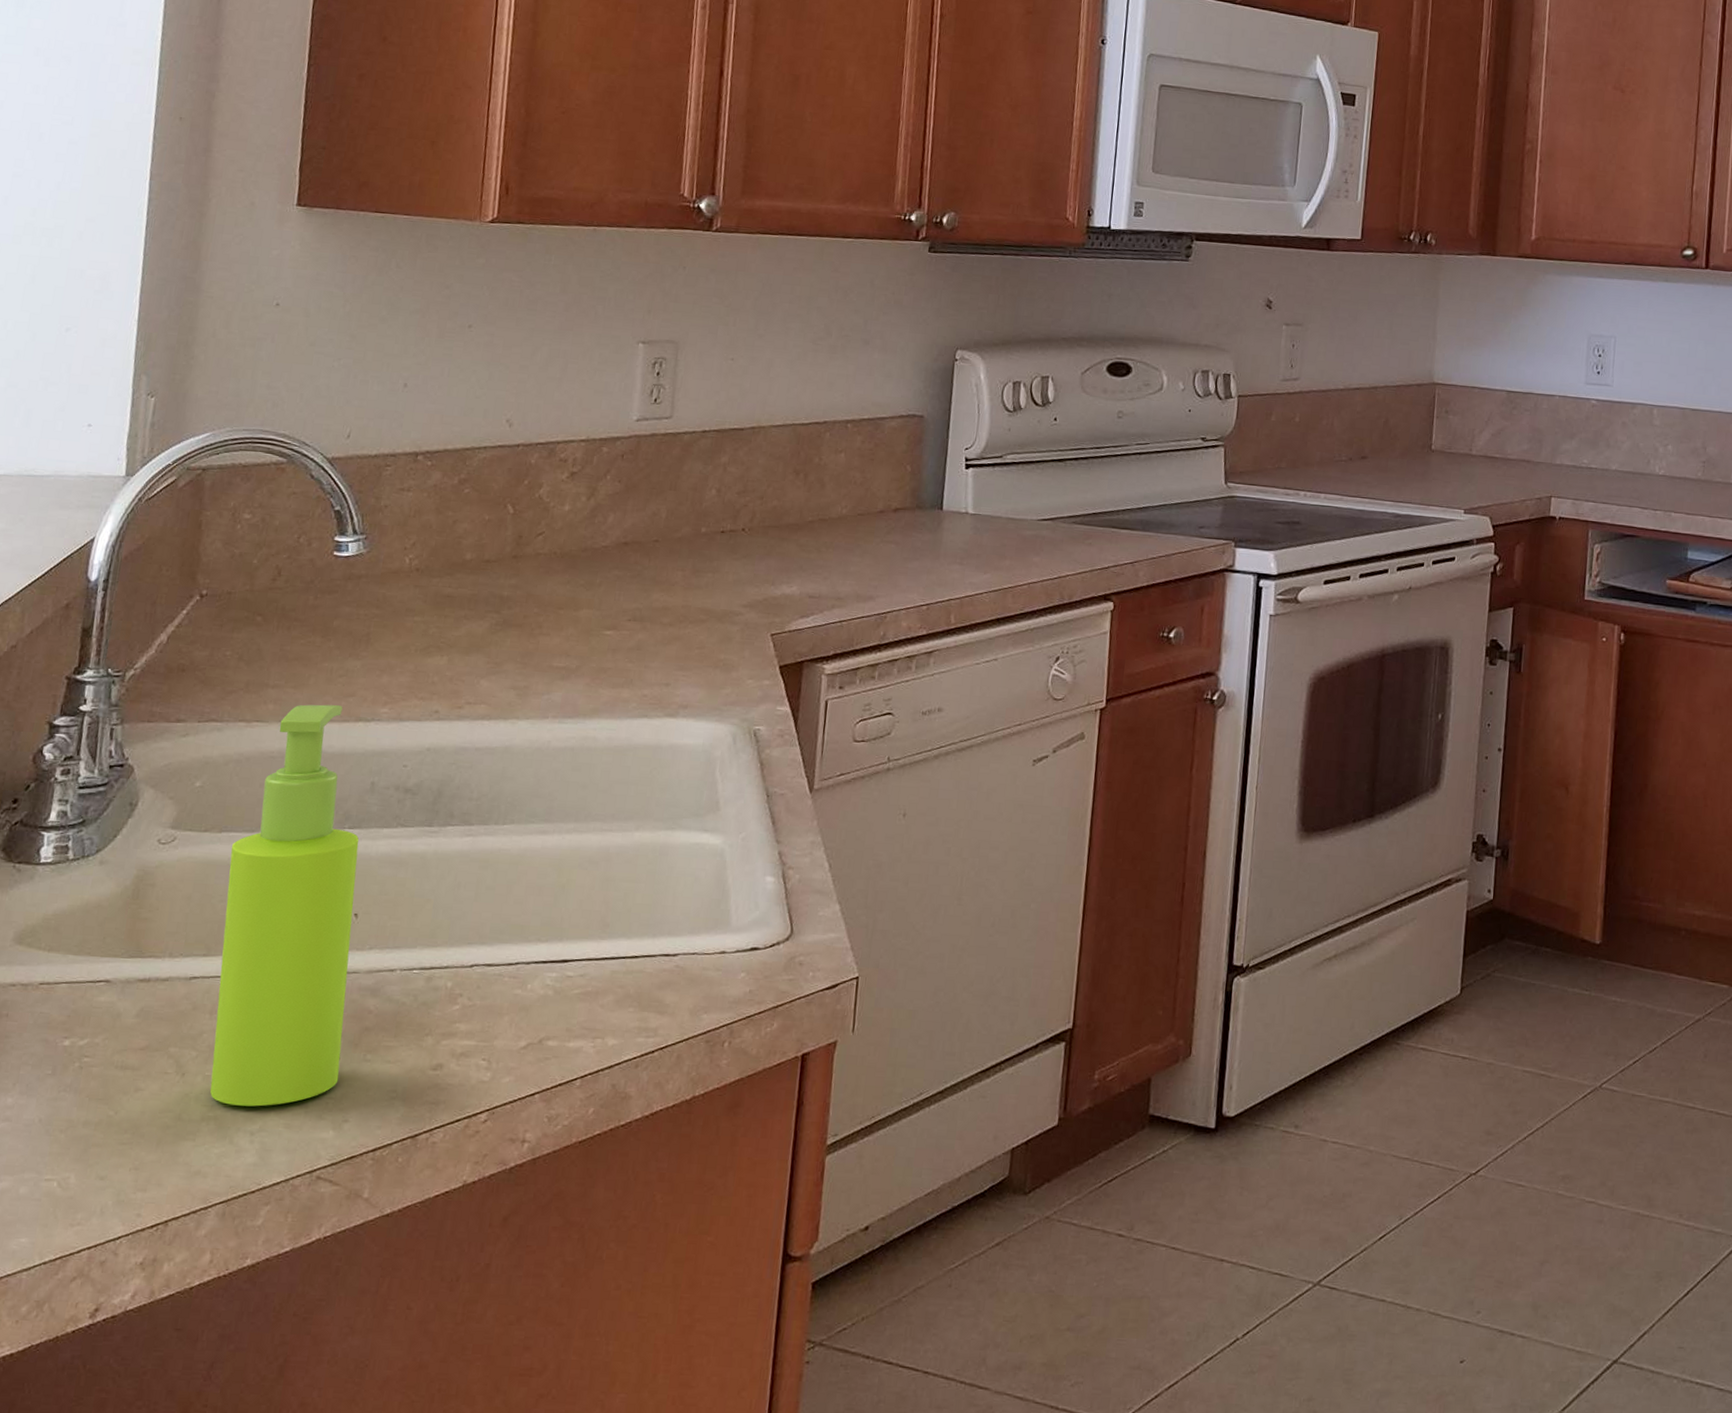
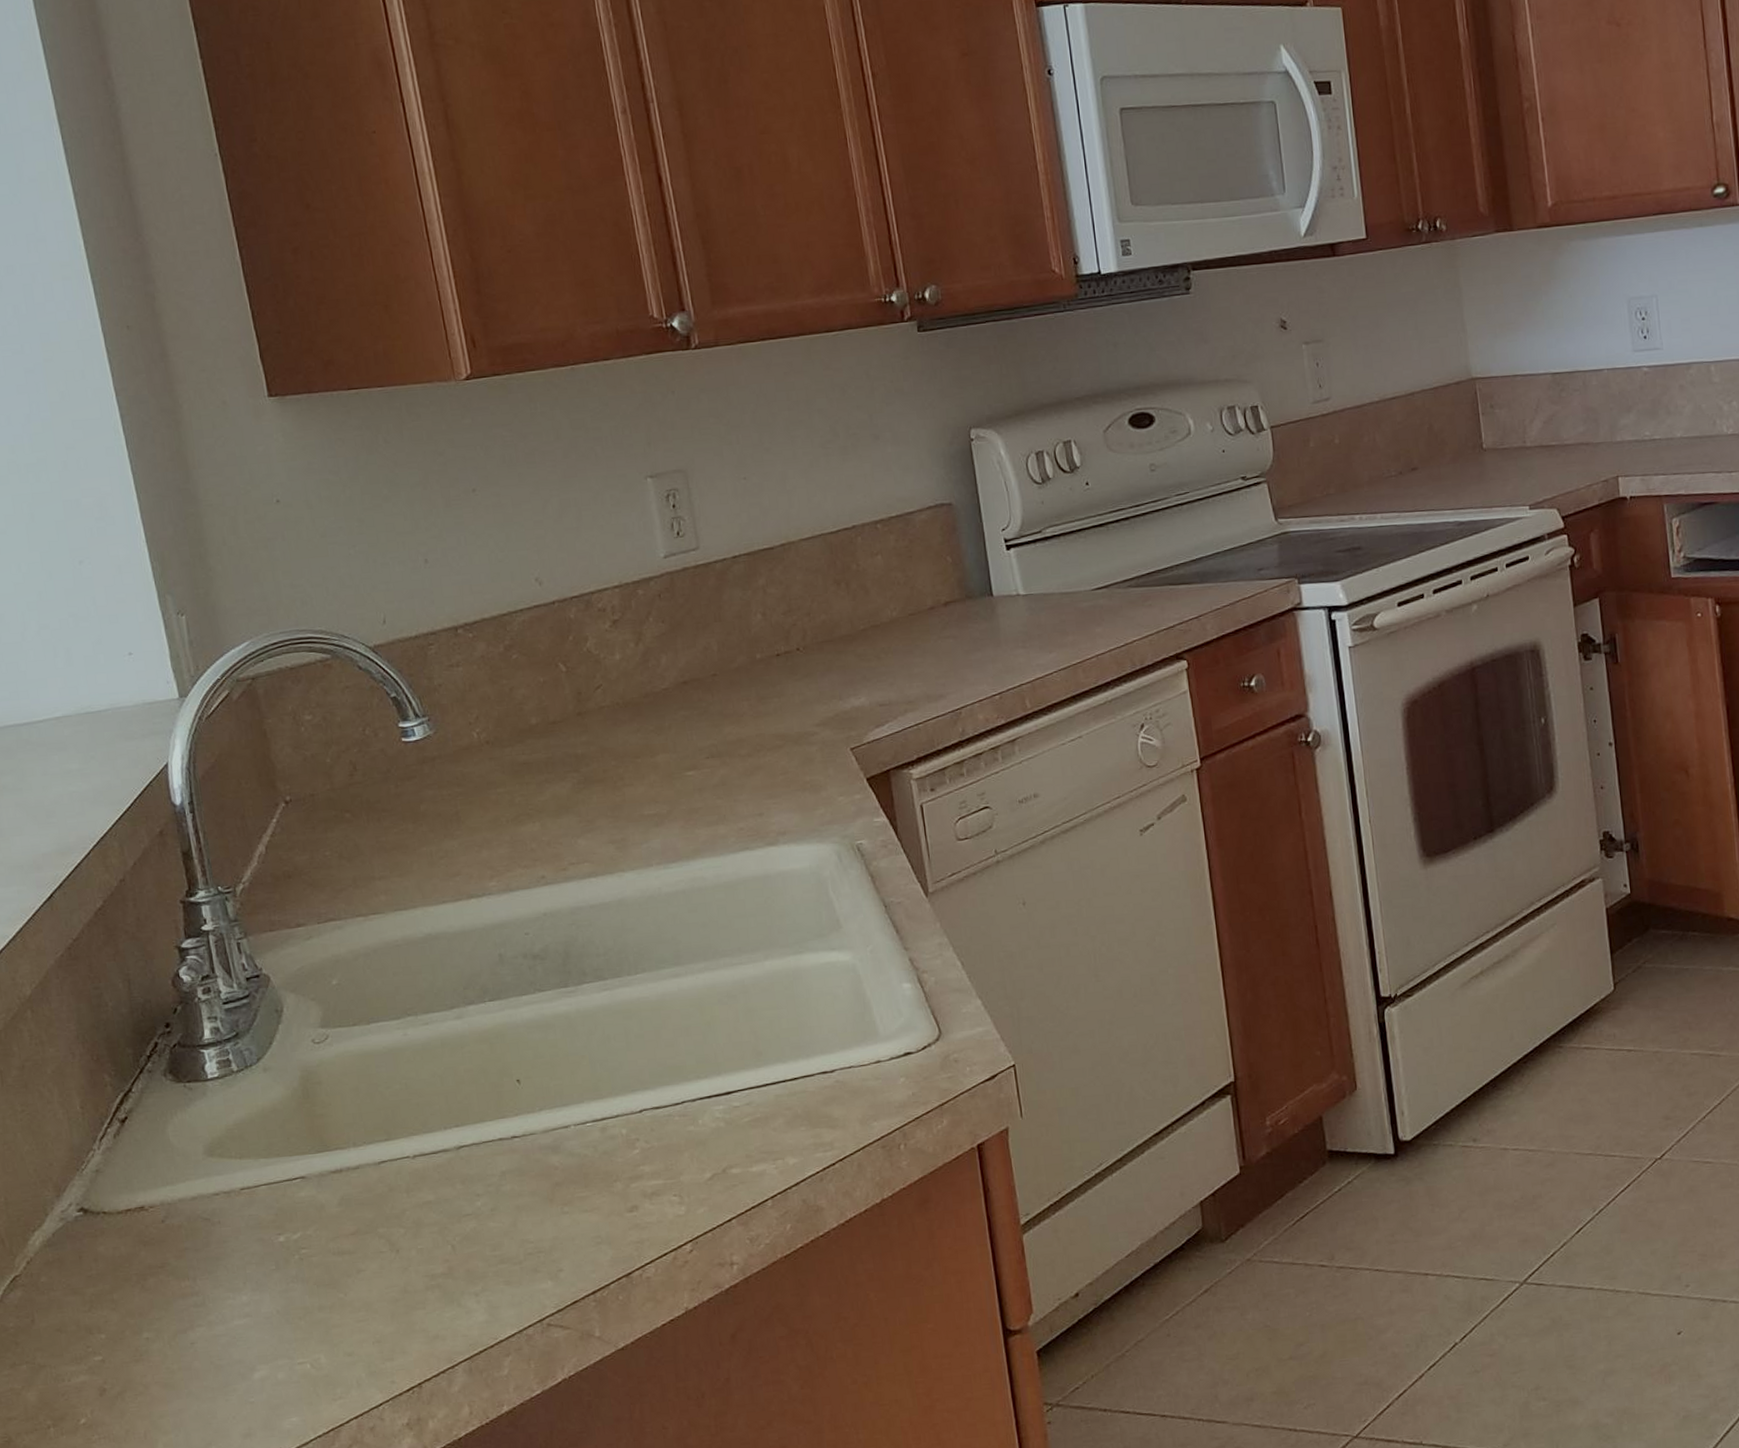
soap dispenser: present [209,704,360,1107] -> none [382,886,544,1272]

